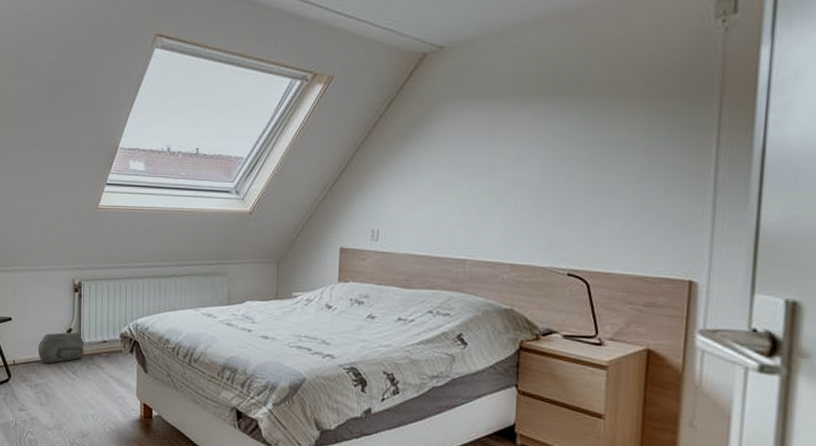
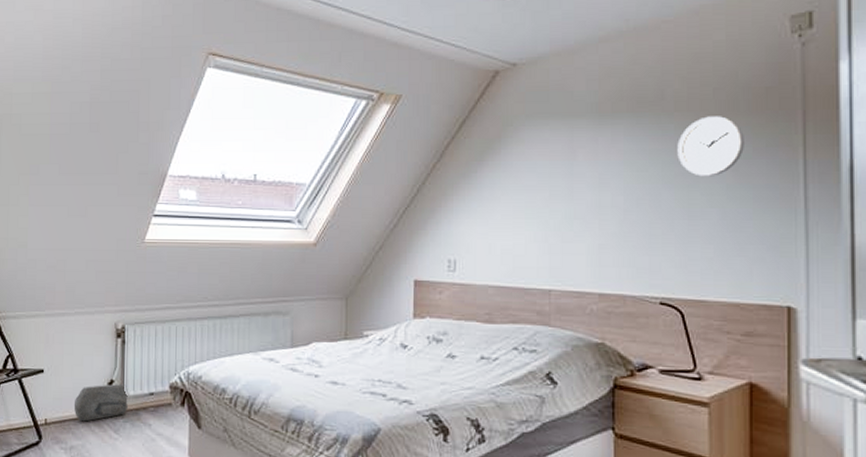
wall clock: none [593,99,660,157] -> present [677,116,744,177]

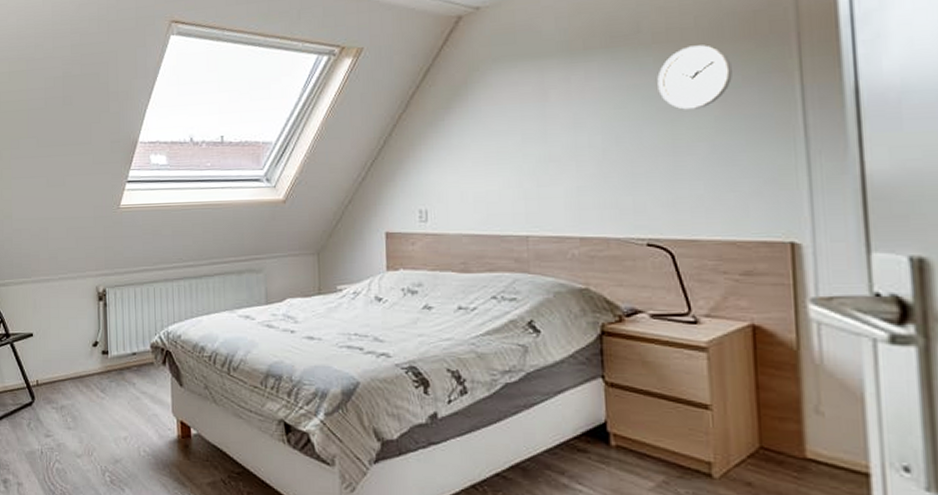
bag: present [73,384,129,422] -> none [62,345,113,382]

